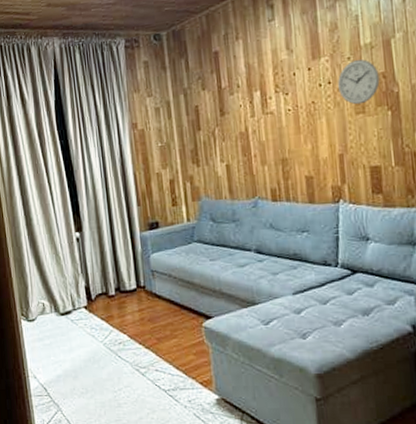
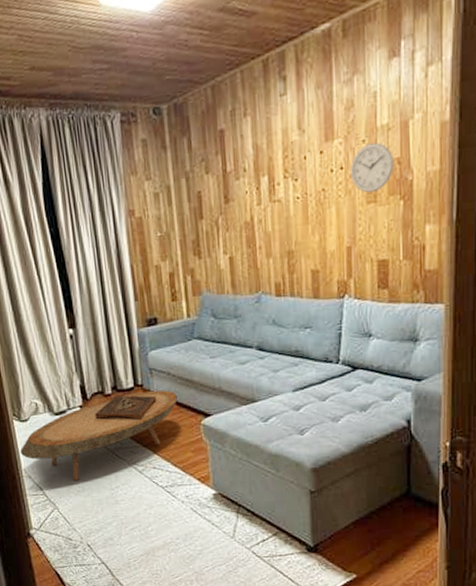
coffee table: none [26,291,179,383] -> present [20,390,178,482]
wooden tray: none [99,296,159,322] -> present [95,395,157,421]

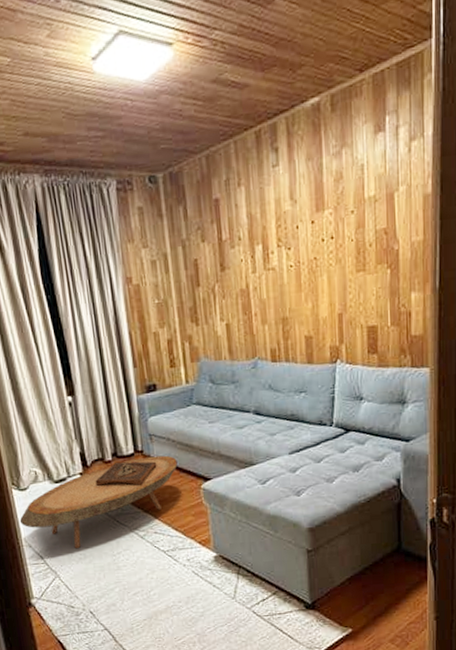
wall clock: present [351,143,394,194] -> none [340,214,381,262]

